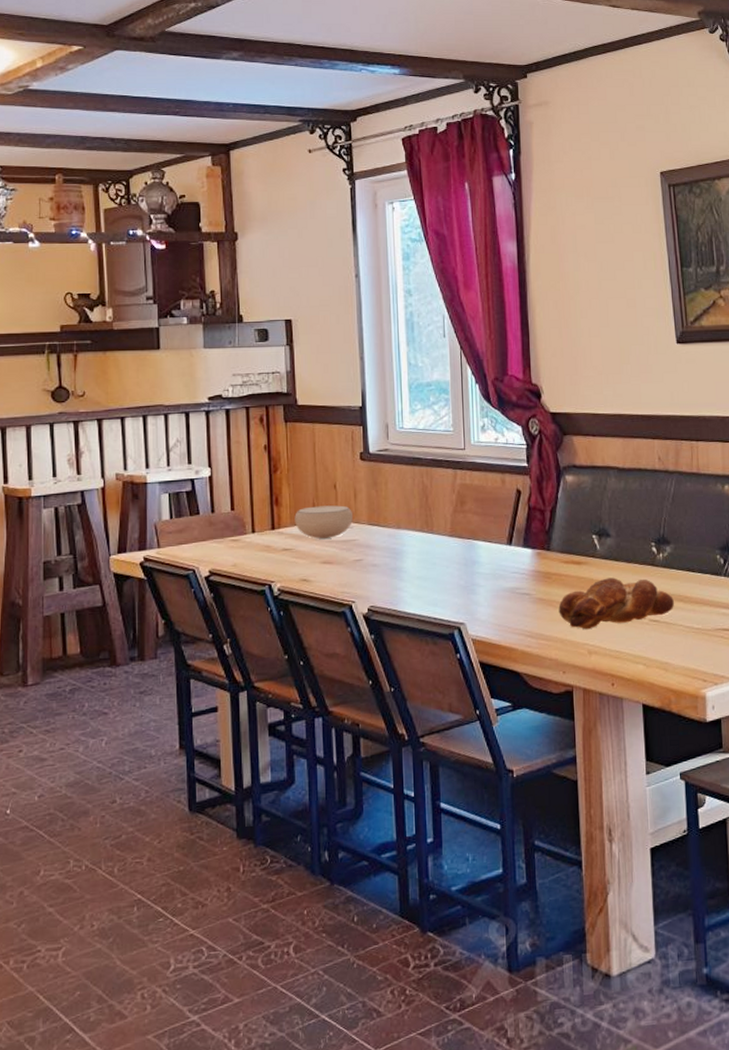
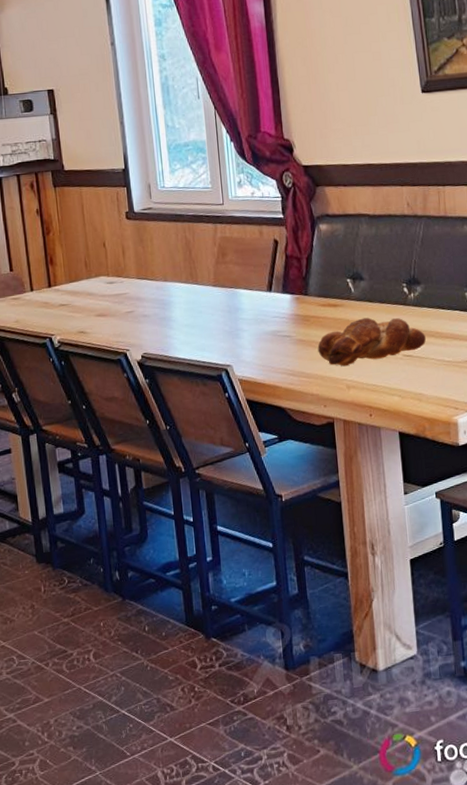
bowl: present [294,505,354,539] -> none [68,262,123,294]

